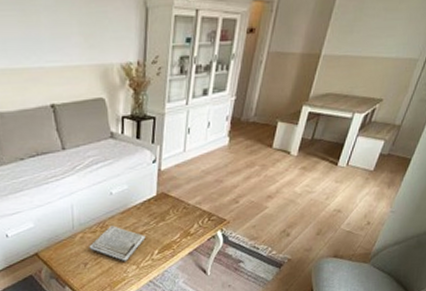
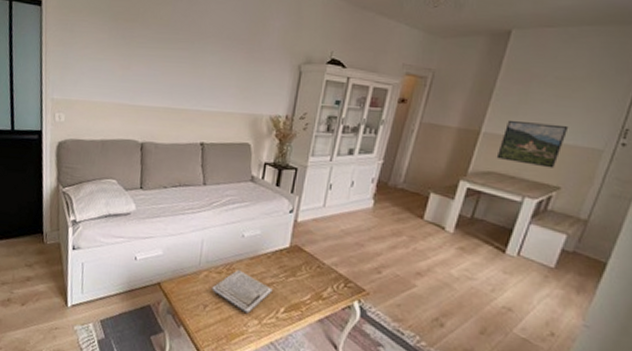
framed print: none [333,38,393,83] -> present [496,119,569,168]

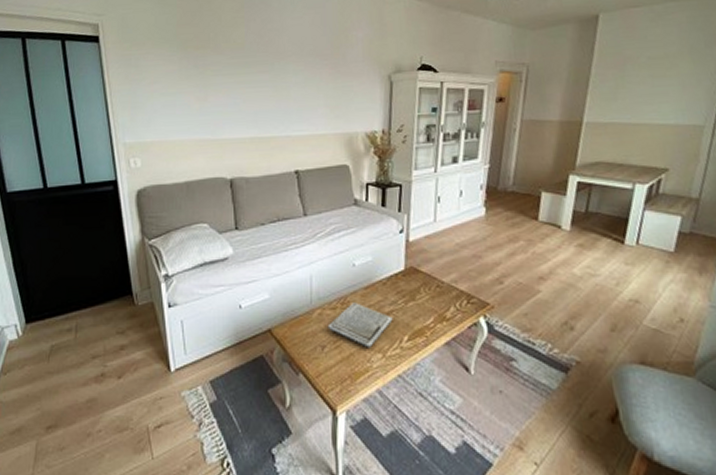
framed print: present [496,119,569,168] -> none [601,105,668,151]

